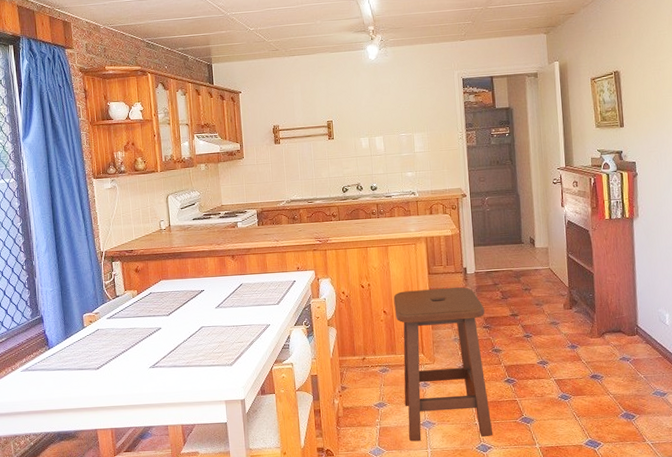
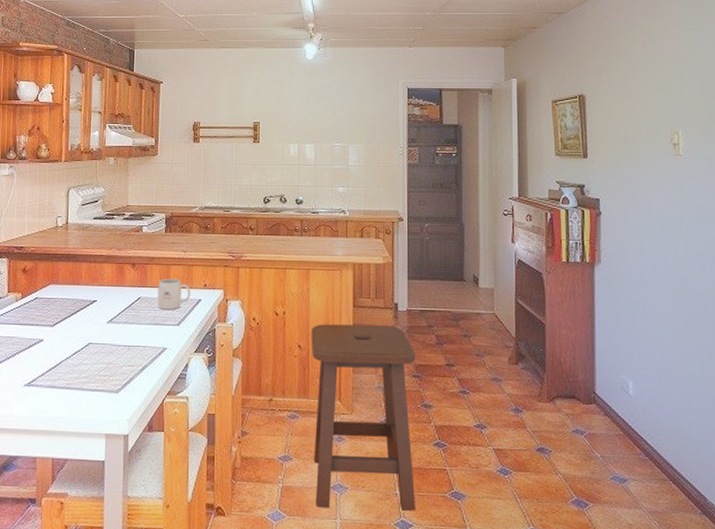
mug: none [256,264,286,293] -> present [157,278,190,310]

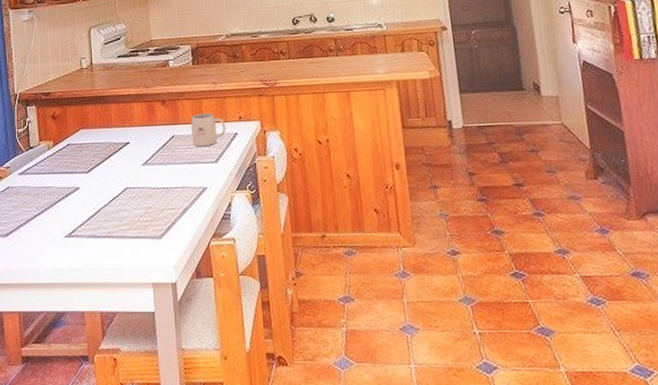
stool: present [311,324,416,511] -> none [359,146,500,353]

